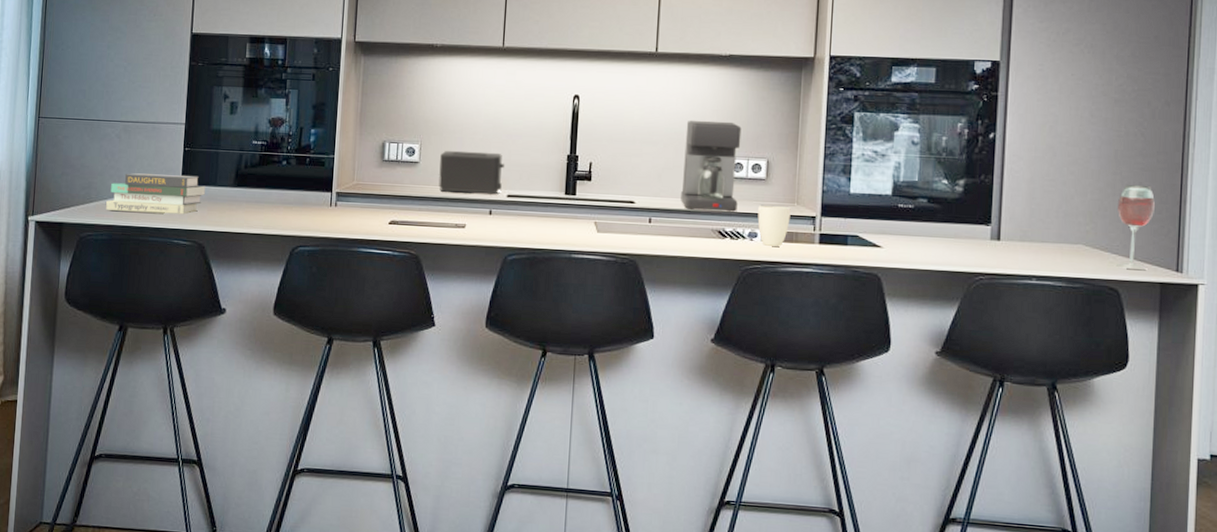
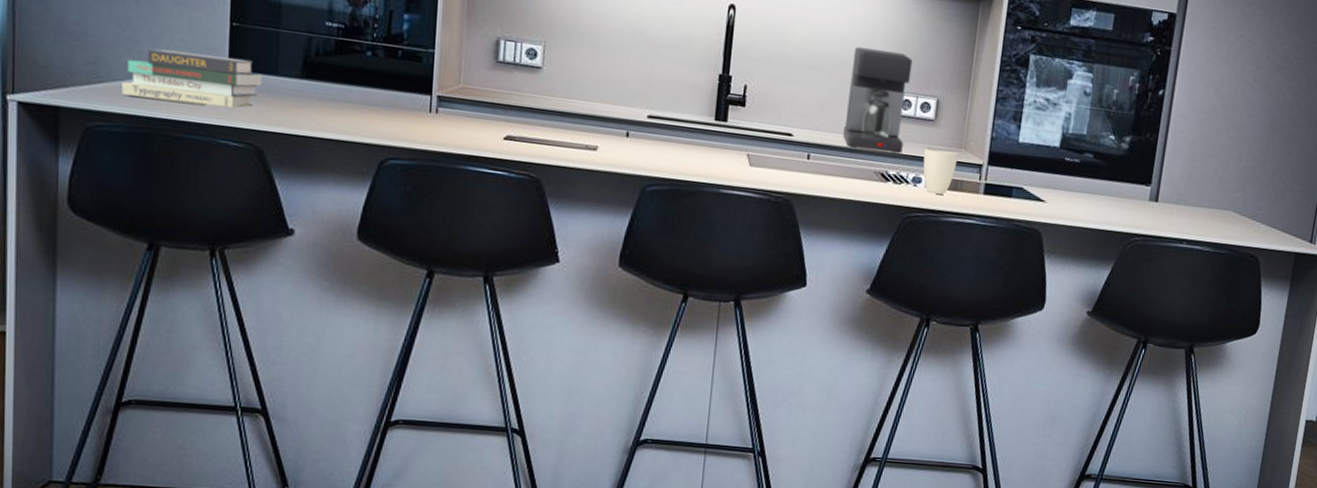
toaster: present [438,150,505,195] -> none [566,56,647,114]
wineglass: present [1115,184,1155,270] -> none [1258,153,1301,239]

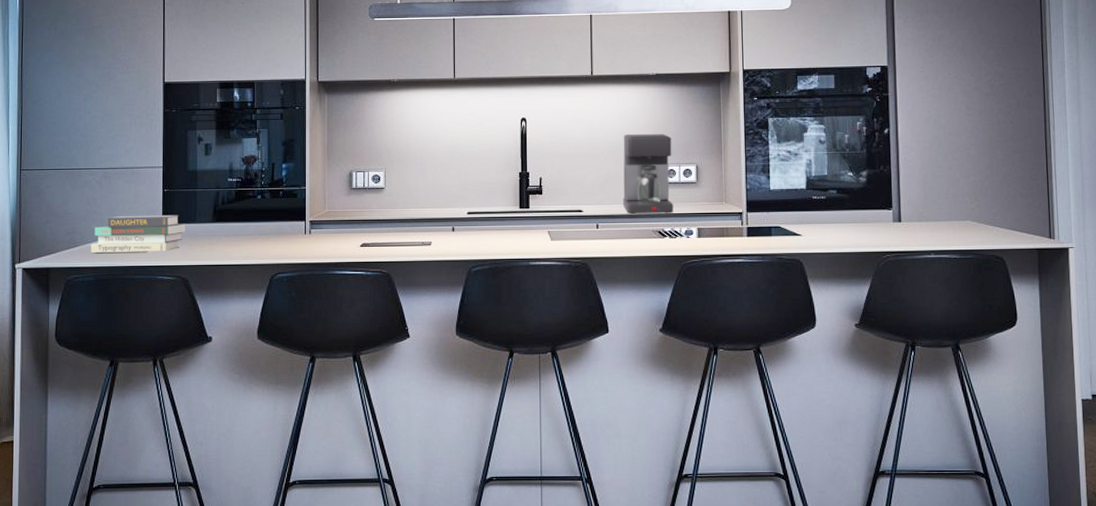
mug: present [923,149,958,195] -> none [692,206,721,241]

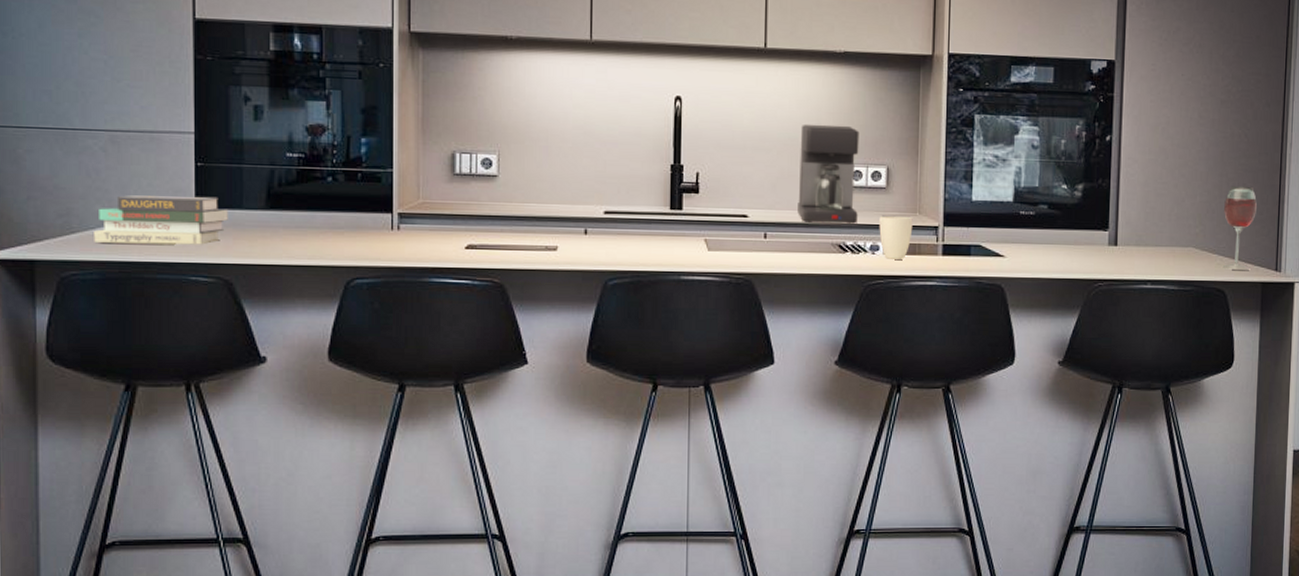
mug: none [692,206,721,241] -> present [879,216,913,259]
wineglass: none [996,165,1027,239] -> present [1222,185,1257,270]

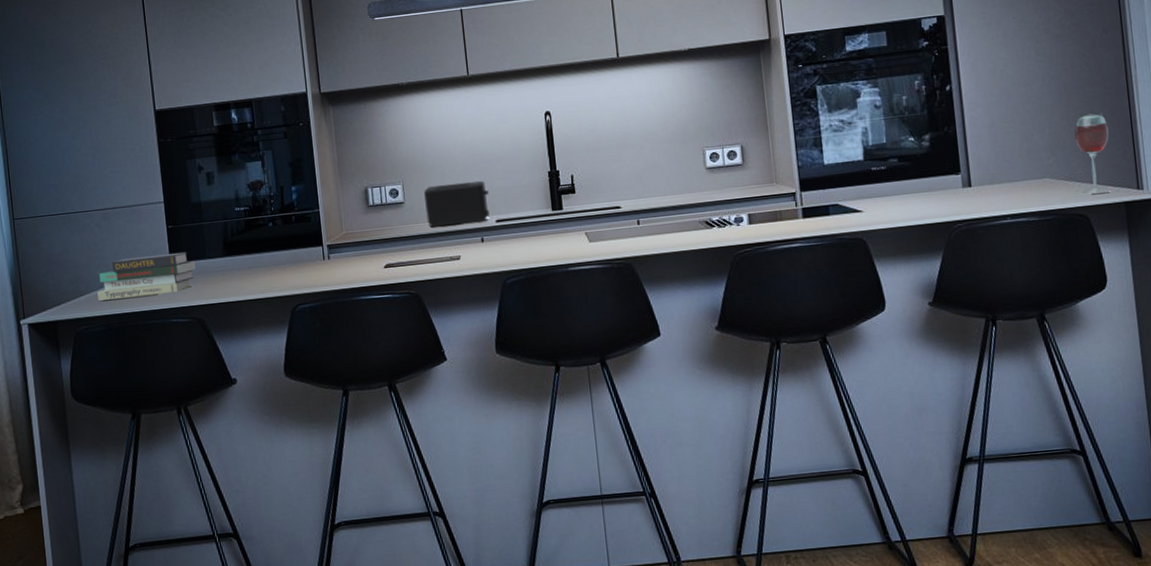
toaster: none [523,161,600,211] -> present [424,180,490,228]
coffee maker: present [798,124,860,224] -> none [658,114,720,206]
mug: present [879,216,913,259] -> none [739,187,772,229]

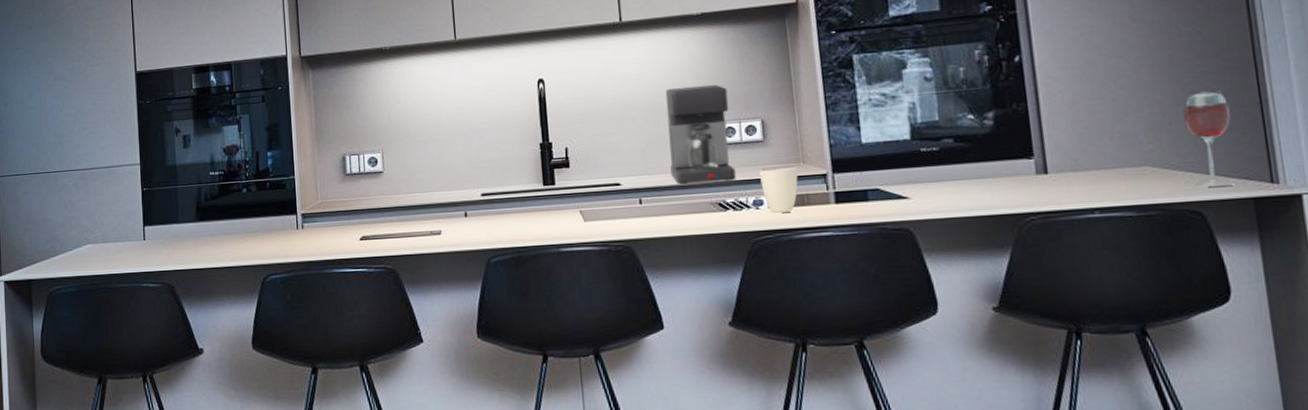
books: present [97,251,196,301] -> none [71,215,168,261]
toaster: present [424,180,490,228] -> none [405,151,475,199]
coffee maker: none [658,114,720,206] -> present [665,84,736,184]
mug: none [739,187,772,229] -> present [759,168,798,213]

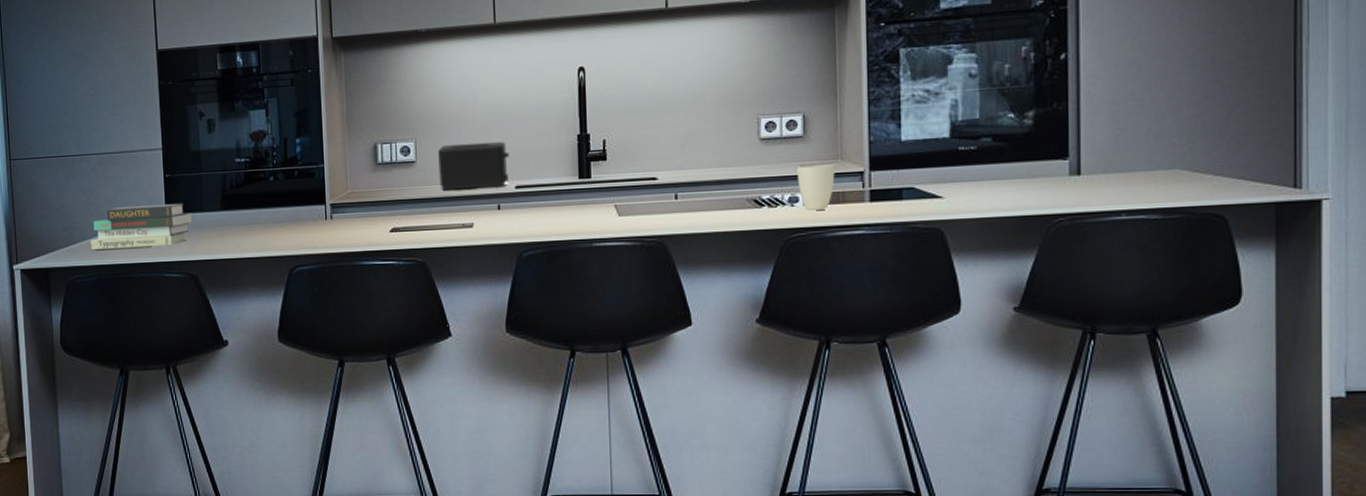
books: none [71,215,168,261] -> present [91,203,192,250]
toaster: none [405,151,475,199] -> present [438,141,510,191]
coffee maker: present [665,84,736,184] -> none [707,76,773,180]
wineglass: present [1183,89,1233,187] -> none [1219,92,1264,191]

